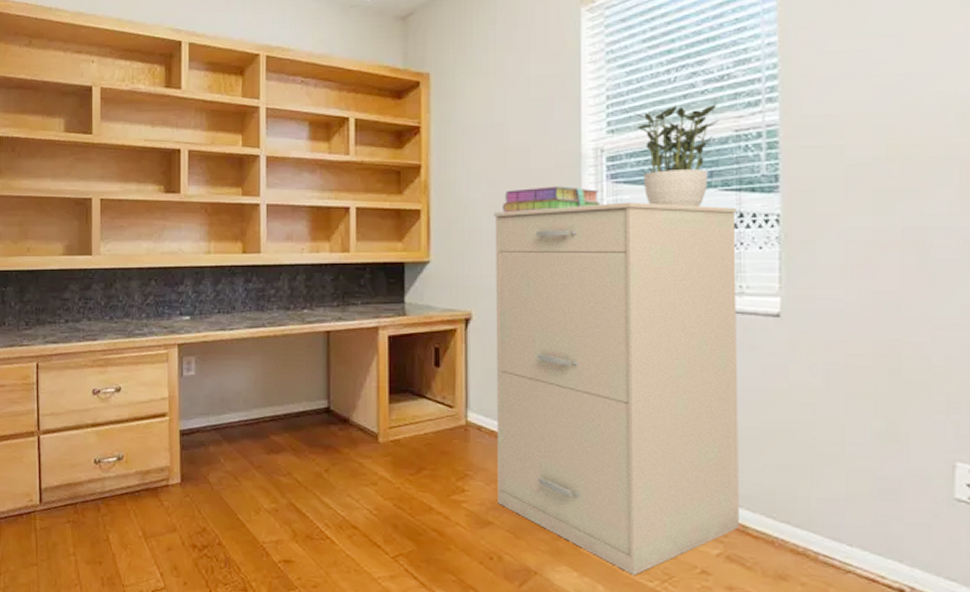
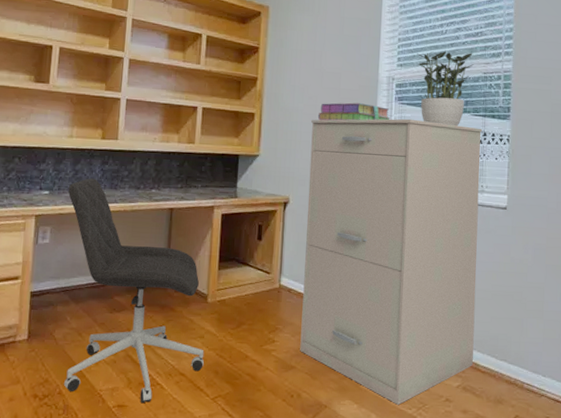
office chair: none [210,300,379,560] -> present [64,178,204,404]

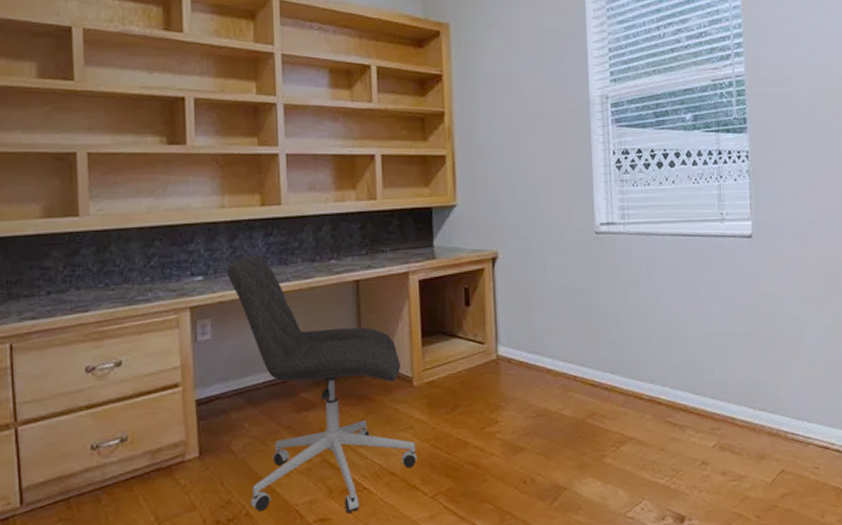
filing cabinet: present [300,118,483,405] -> none [515,143,729,476]
stack of books: present [317,102,390,121] -> none [521,130,608,156]
potted plant: present [417,51,474,127] -> none [632,58,700,147]

